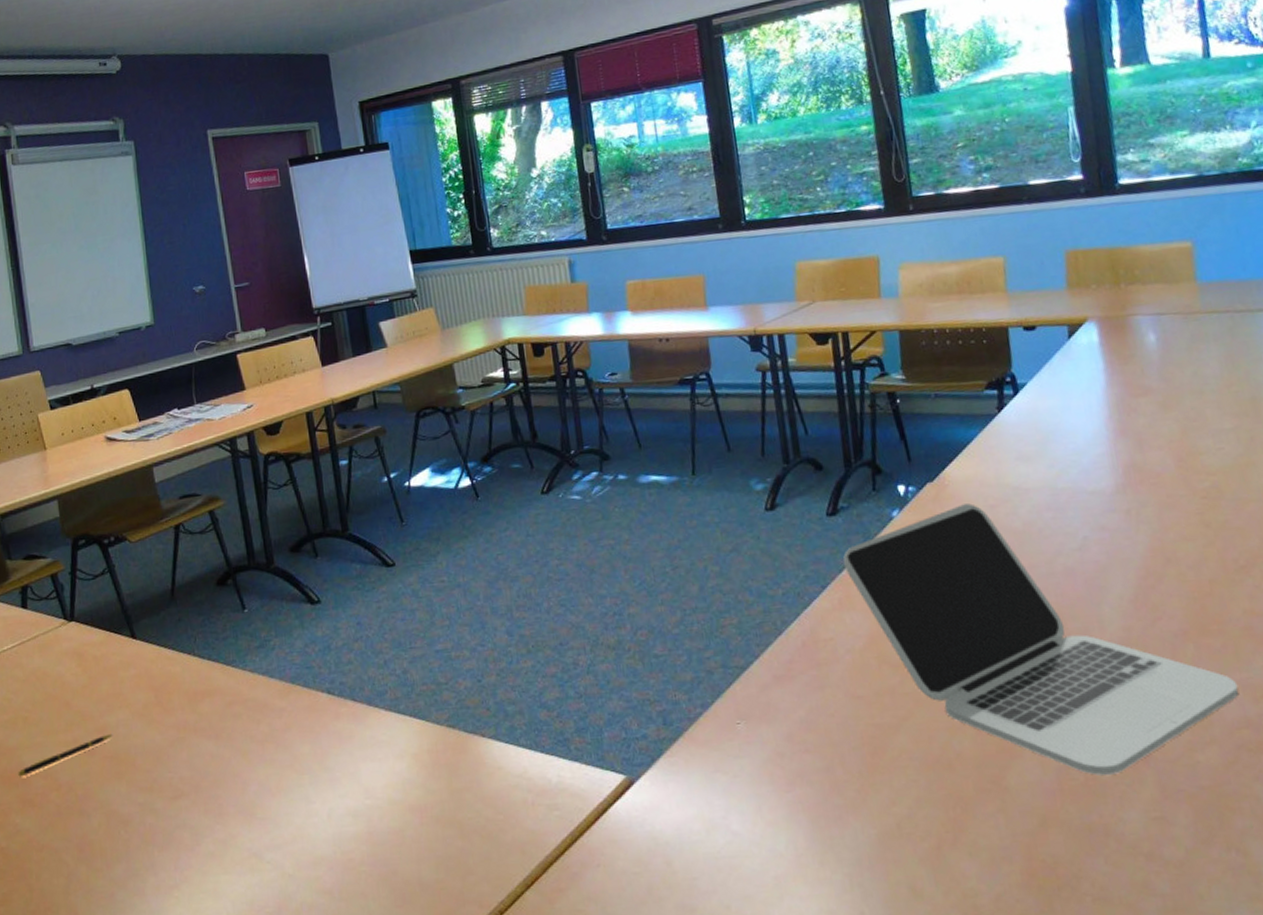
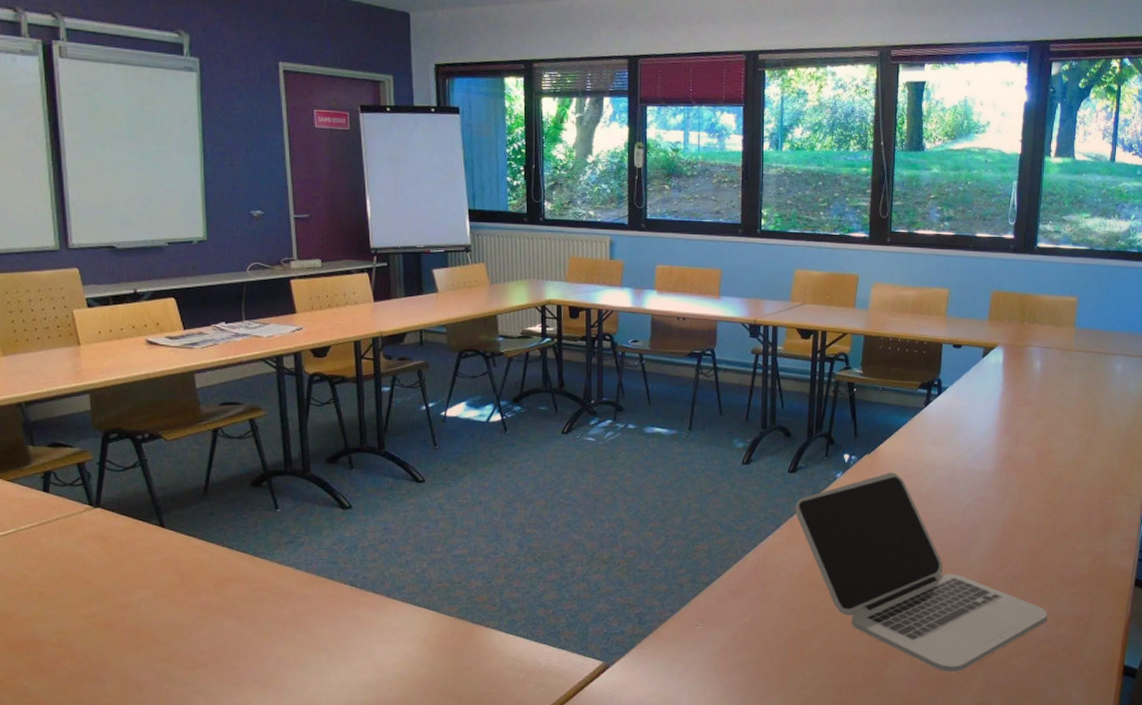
pen: present [18,733,113,777] -> none [30,610,134,645]

